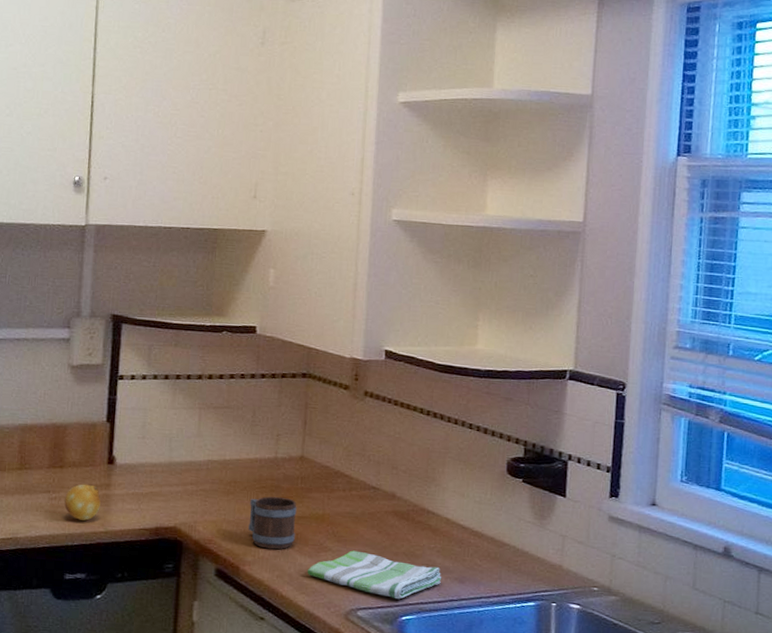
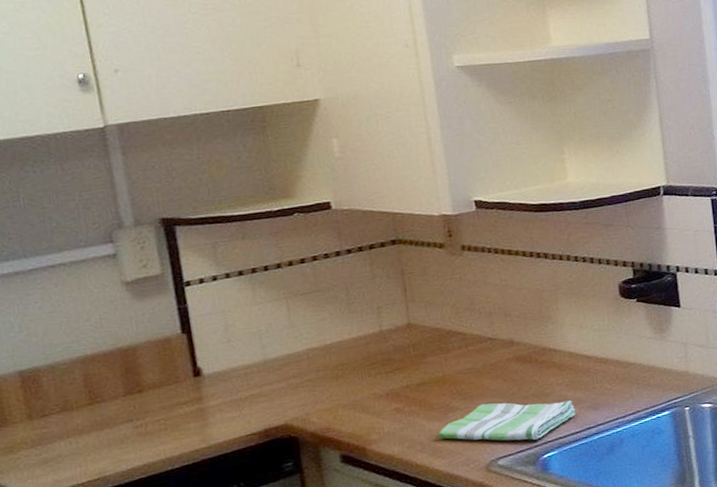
fruit: present [64,484,101,521] -> none [152,402,196,442]
mug: present [248,496,297,550] -> none [362,368,419,424]

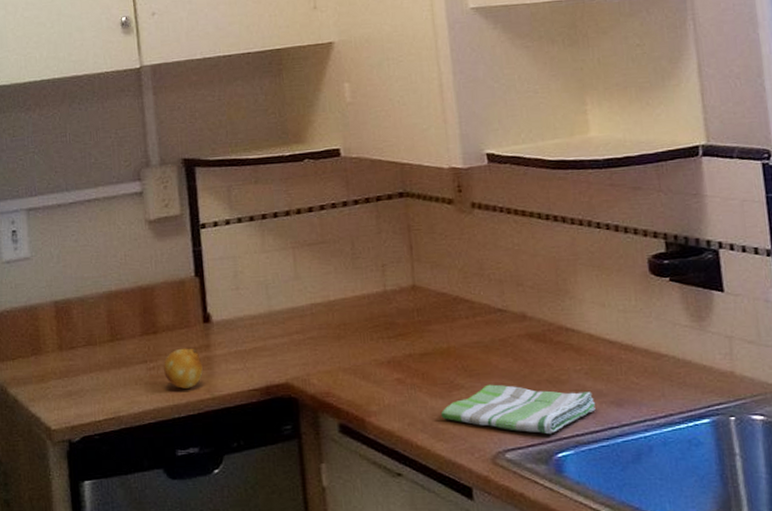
fruit: none [152,402,196,442] -> present [164,348,203,389]

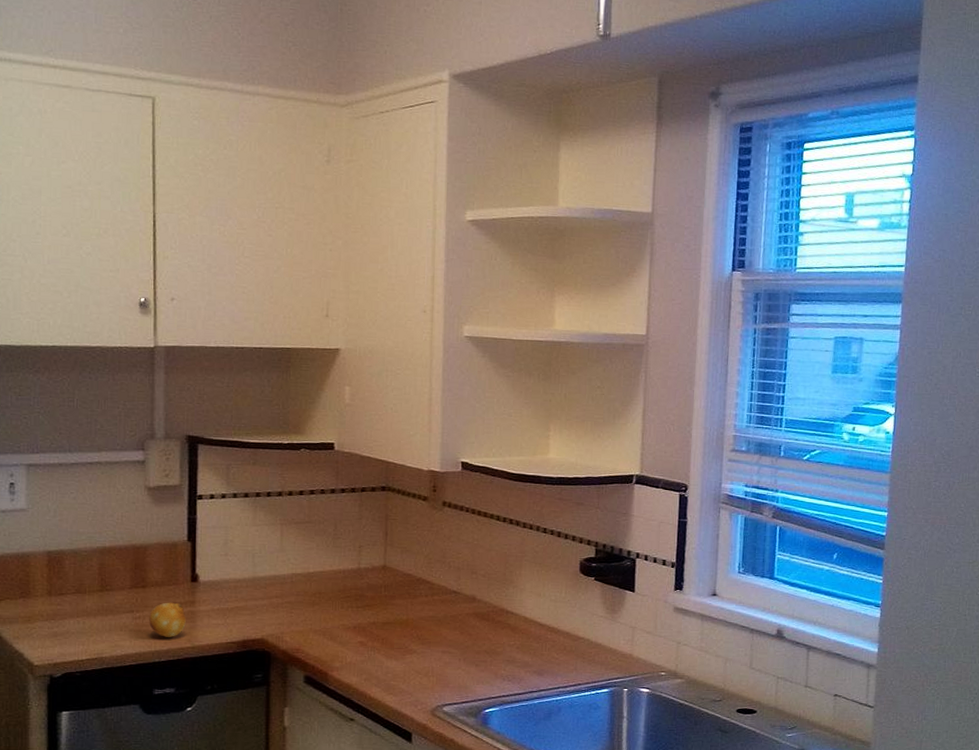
dish towel: present [440,384,596,435] -> none [393,651,522,694]

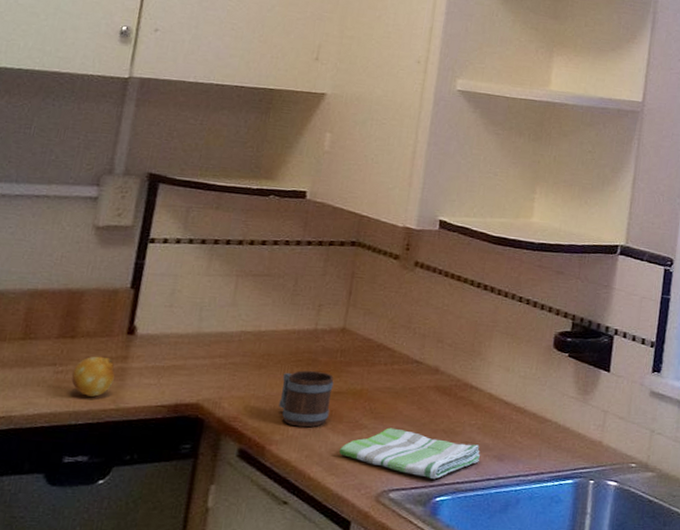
mug: none [335,605,382,655] -> present [278,370,334,428]
dish towel: none [393,651,522,694] -> present [338,427,481,480]

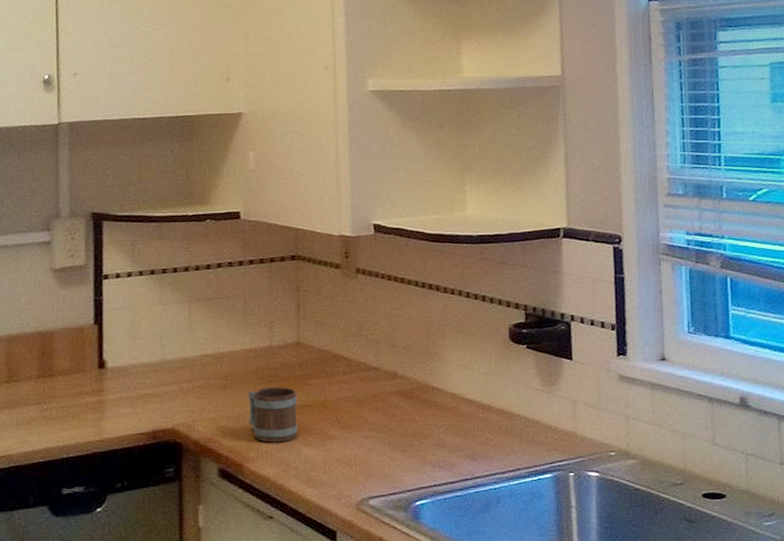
fruit: present [71,356,115,397] -> none [57,391,94,430]
dish towel: present [338,427,481,480] -> none [313,436,454,484]

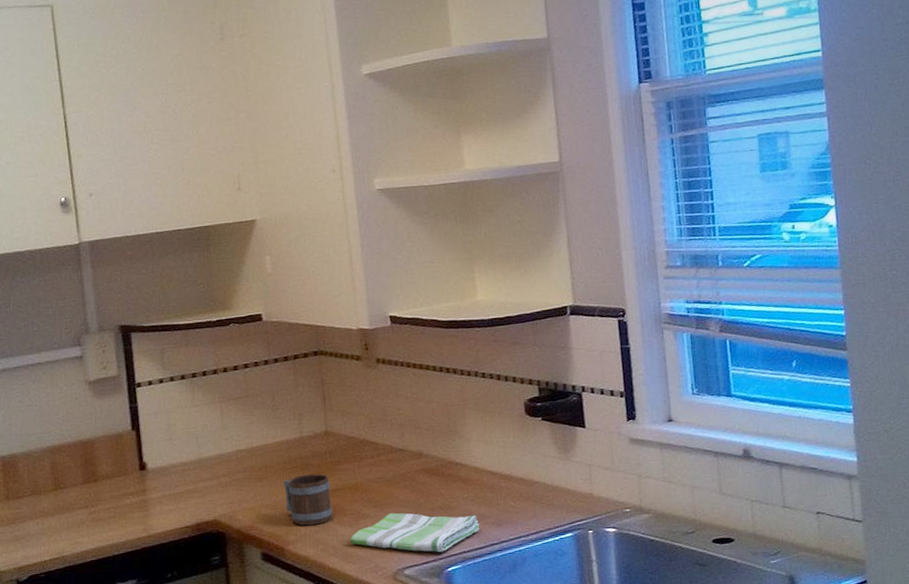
dish towel: none [313,436,454,484] -> present [349,512,480,553]

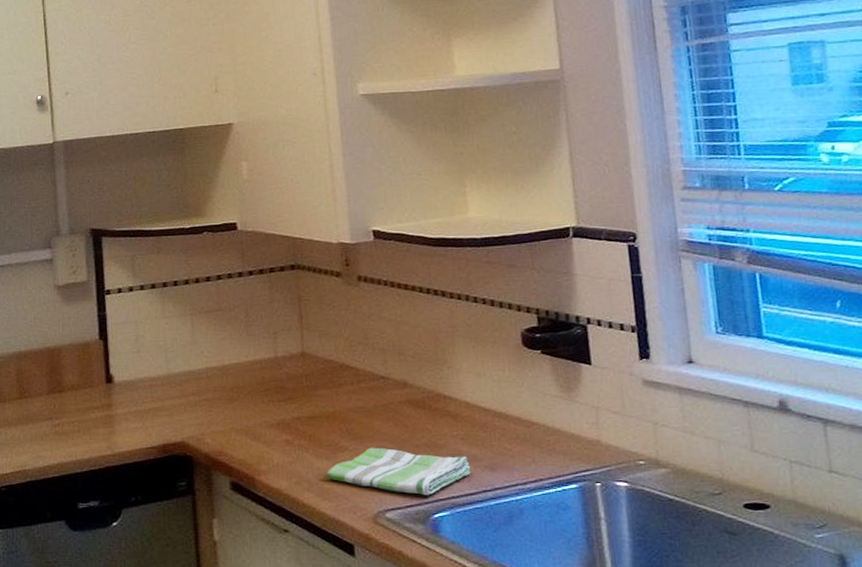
mug: present [283,473,333,526] -> none [256,398,308,455]

